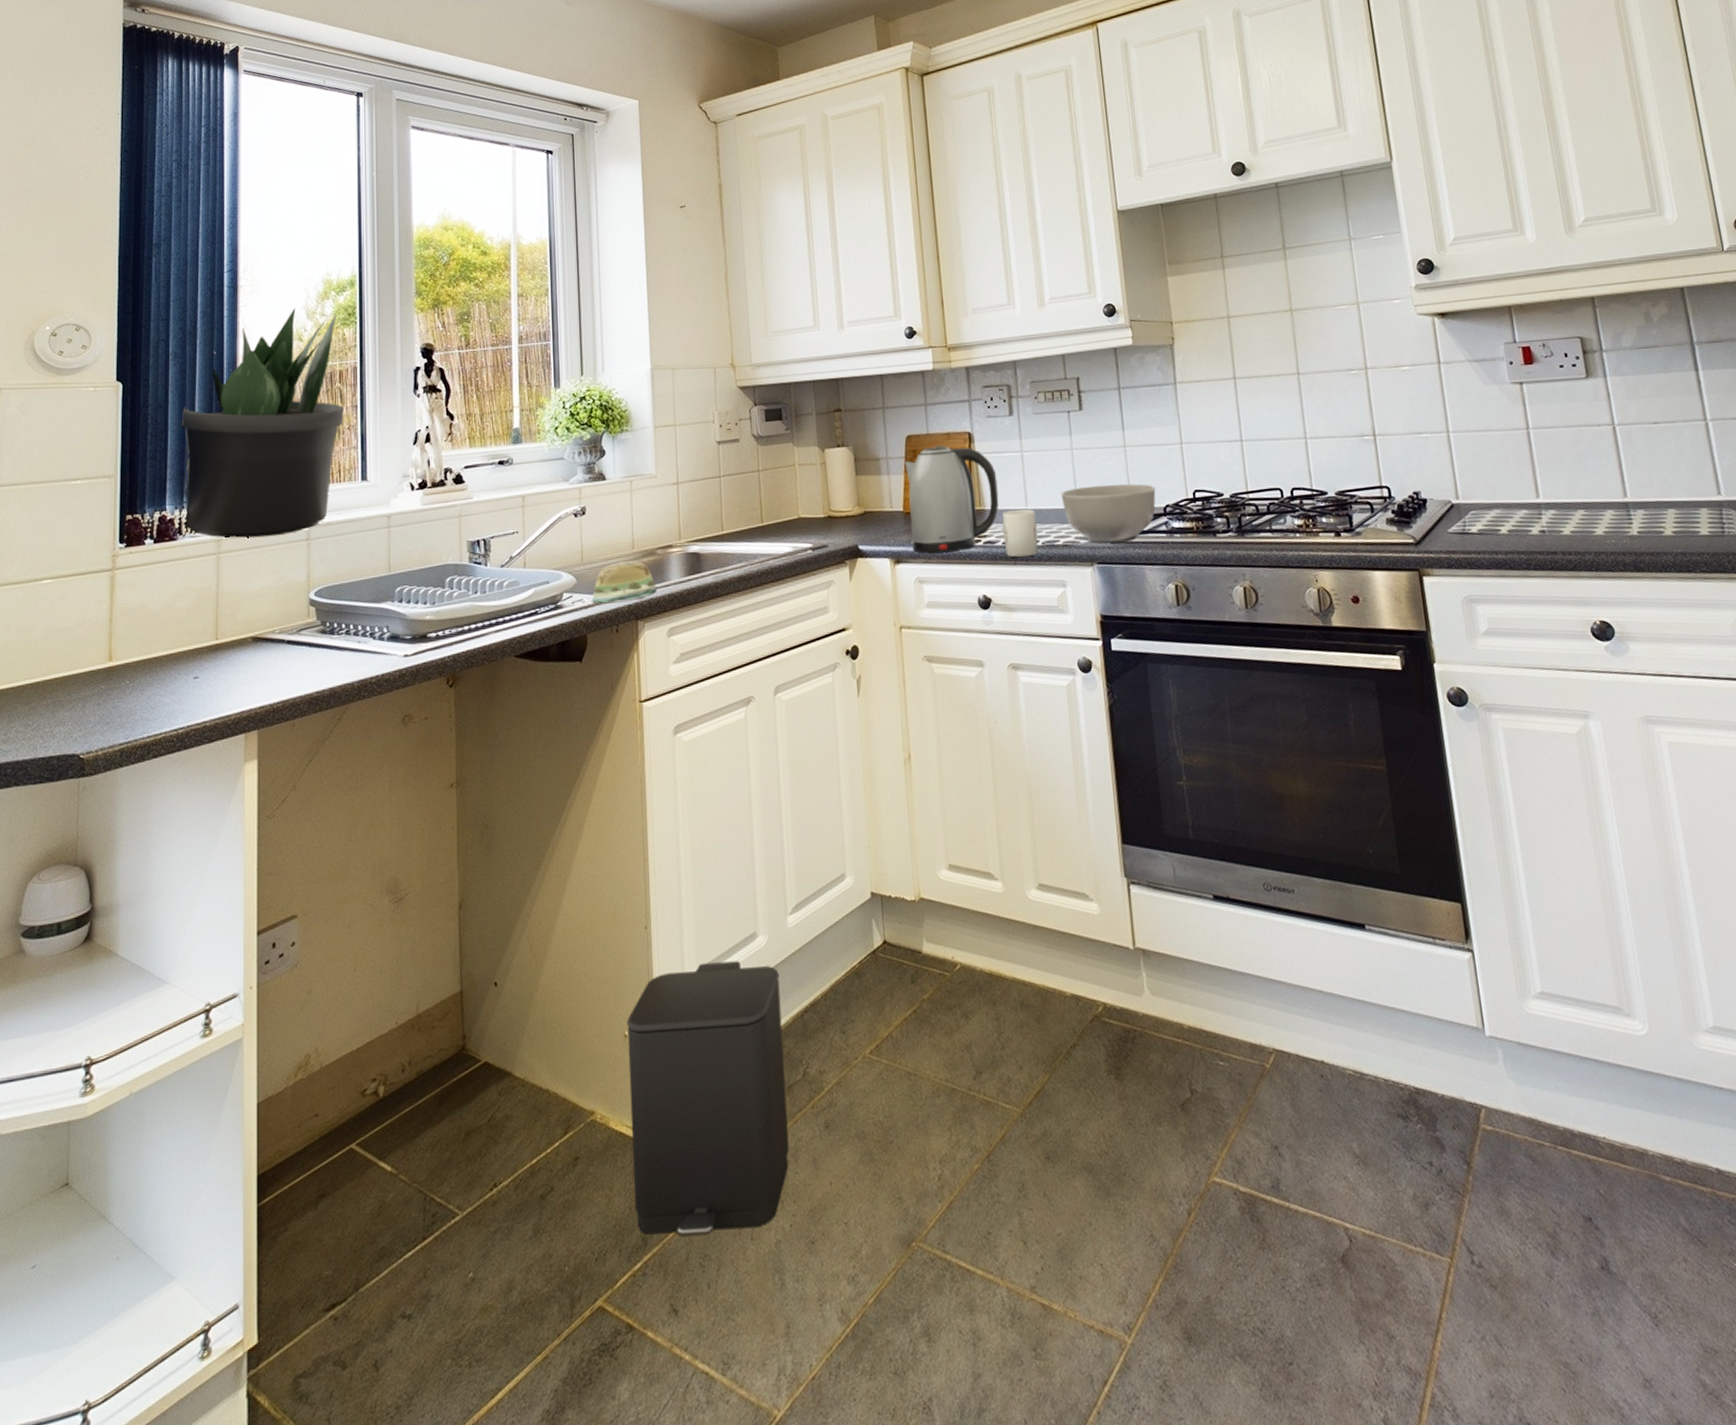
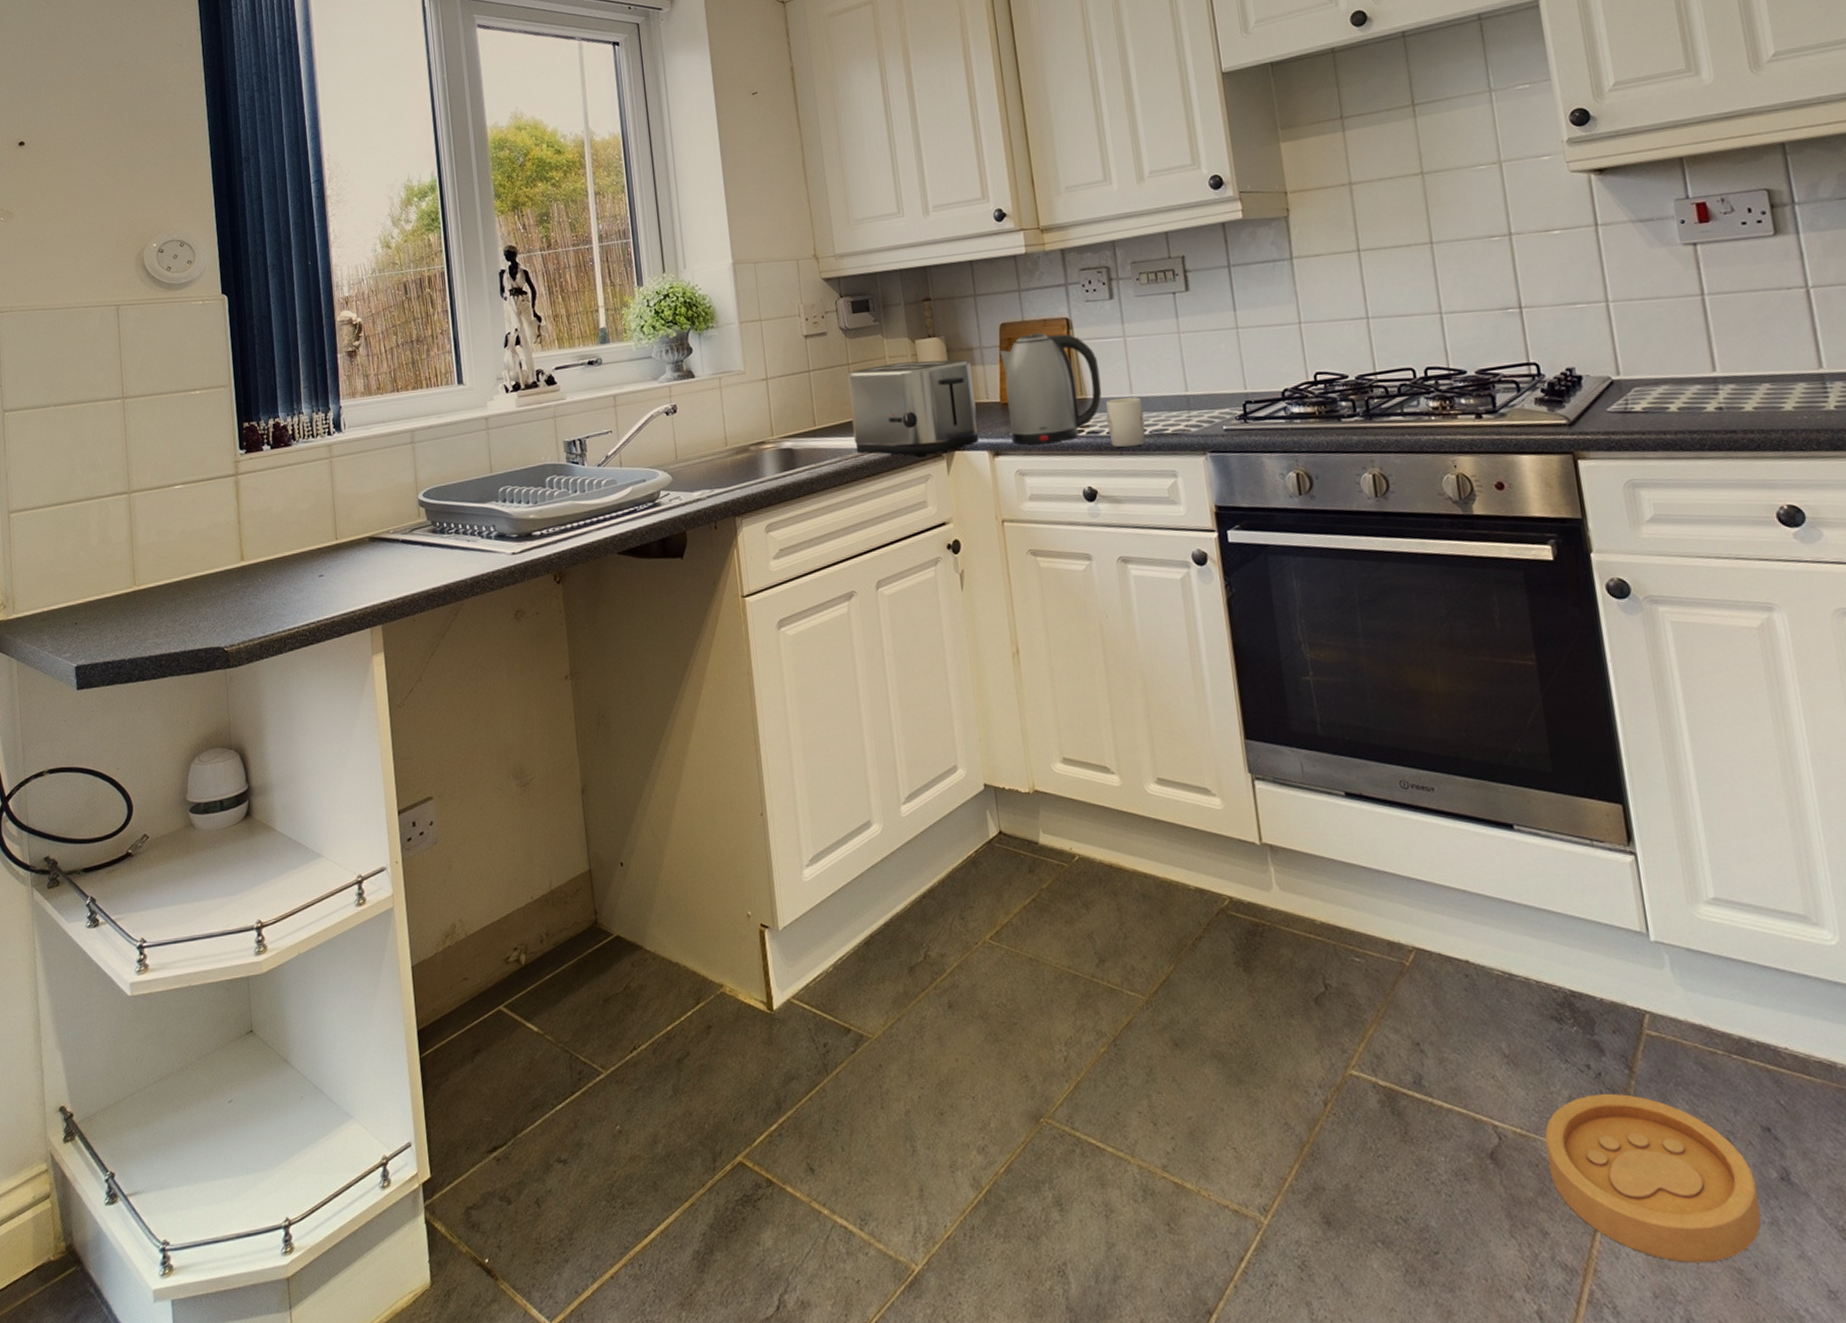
planter: present [182,308,344,538] -> none [285,215,436,443]
sponge: present [592,561,658,605] -> none [688,457,754,502]
pedal bin: present [627,961,789,1238] -> none [749,847,914,1103]
toaster: none [756,469,882,563] -> present [846,359,980,456]
bowl: present [1060,483,1156,544] -> none [1168,367,1273,432]
pet bowl: none [1391,1190,1584,1359] -> present [1544,1094,1761,1263]

